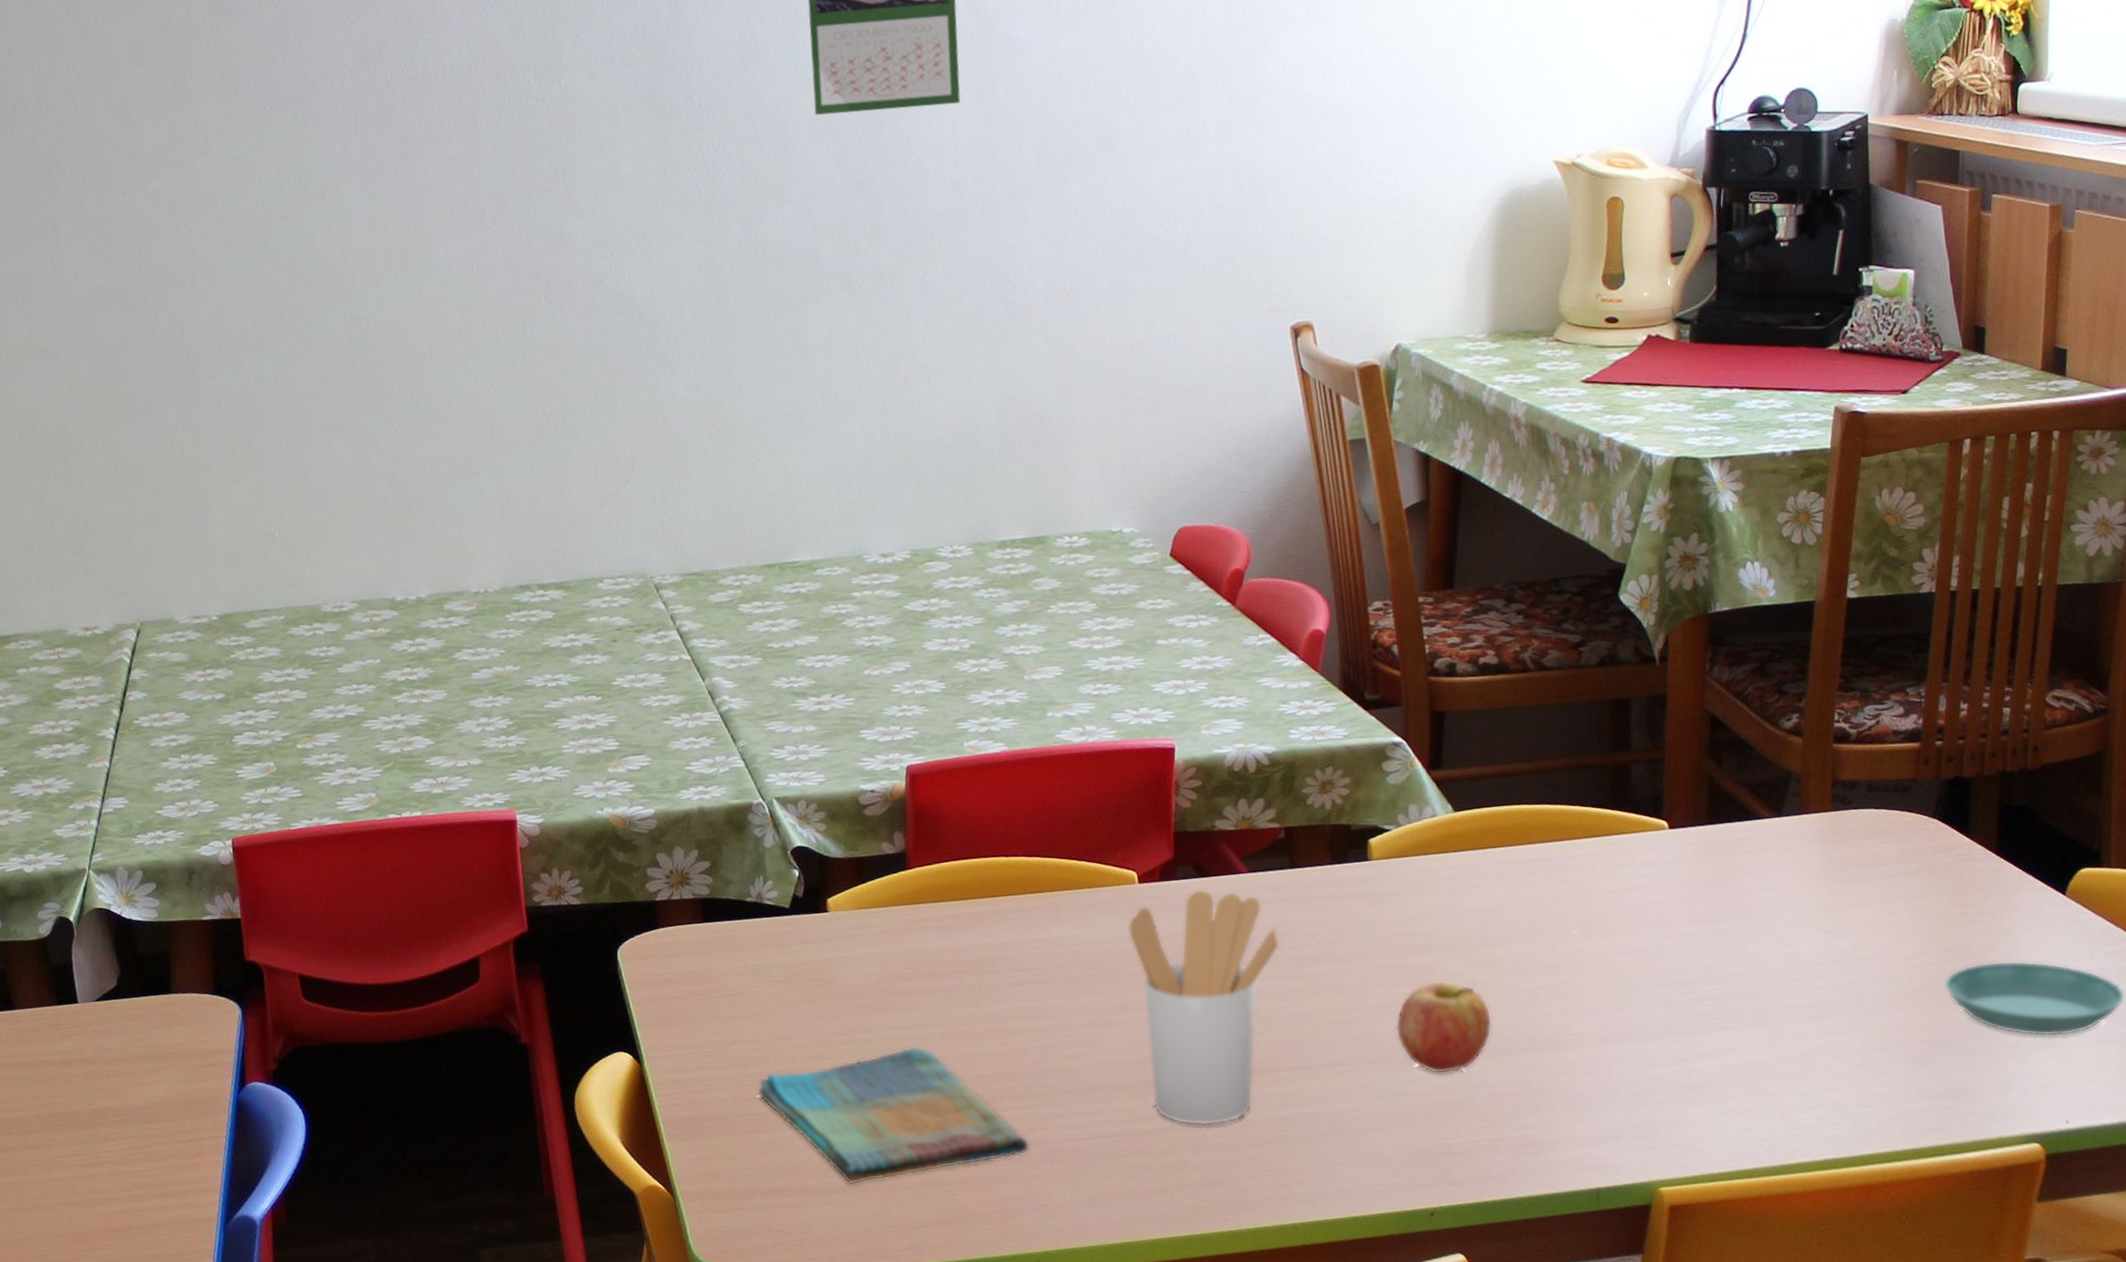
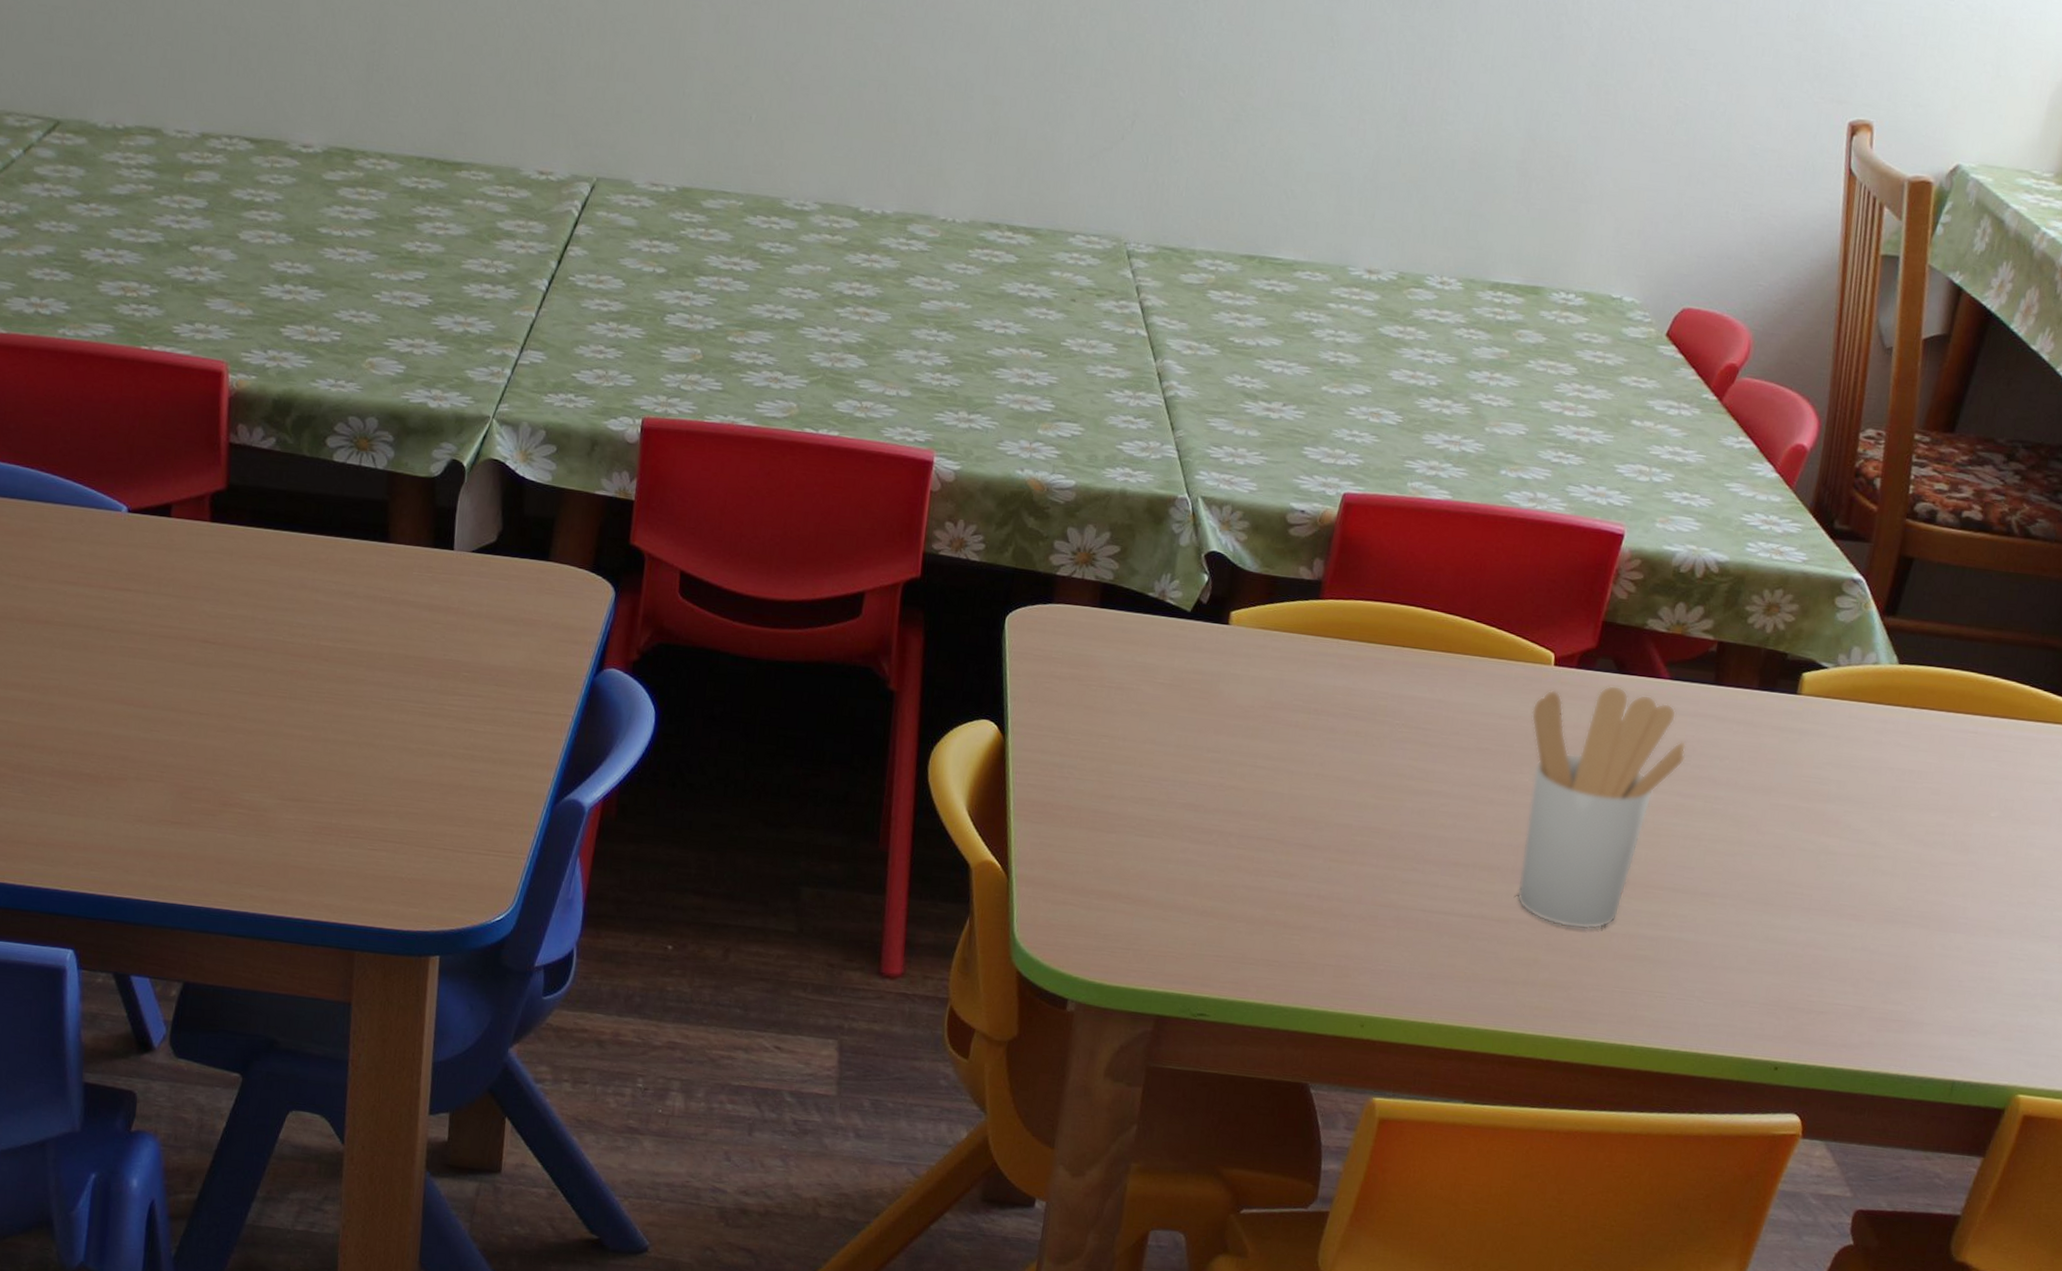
dish towel: present [758,1046,1030,1186] -> none [1116,774,1381,915]
fruit: present [1395,980,1493,1075] -> none [1783,832,1888,930]

